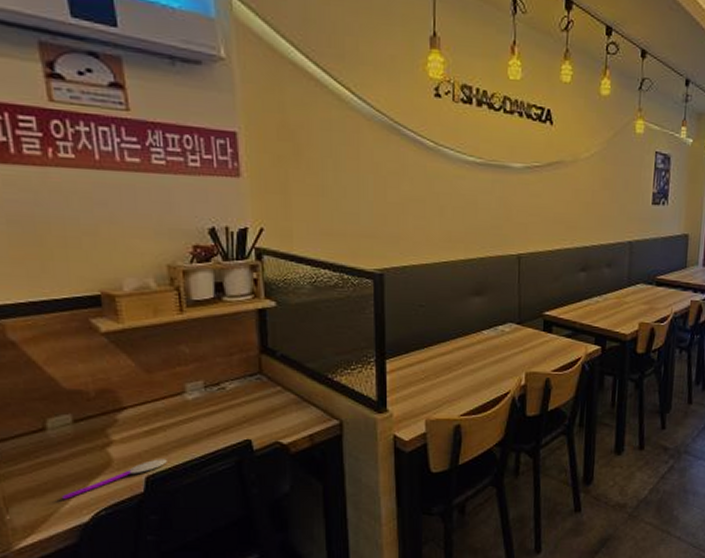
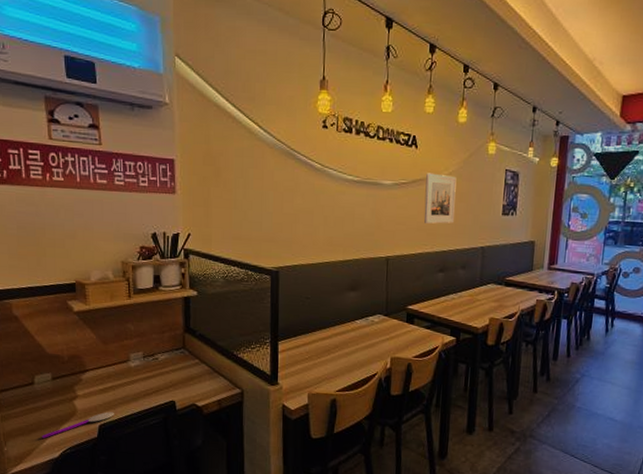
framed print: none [561,154,600,215] -> present [424,173,457,224]

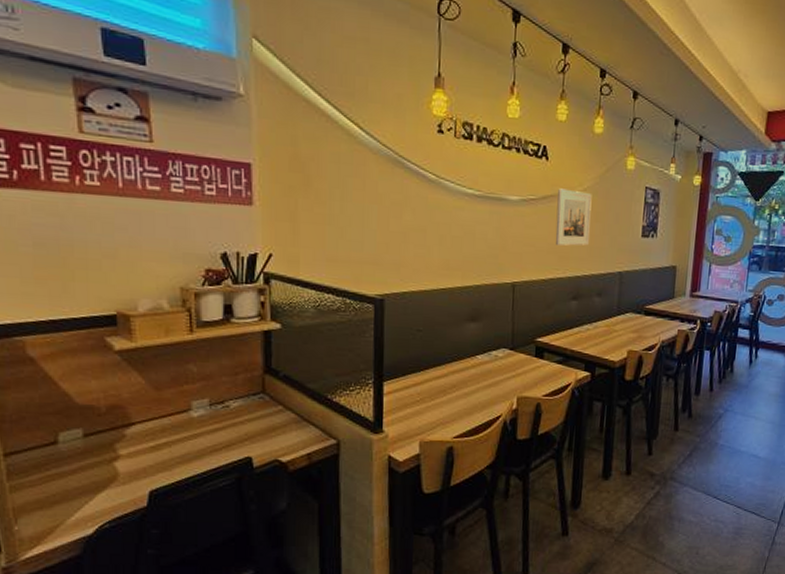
spoon: present [41,412,114,439] -> none [68,474,170,512]

